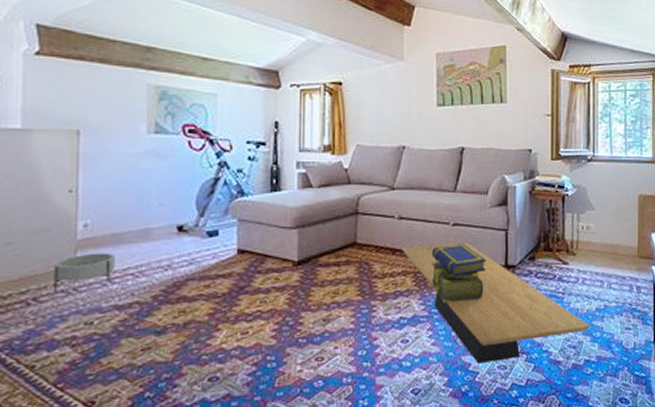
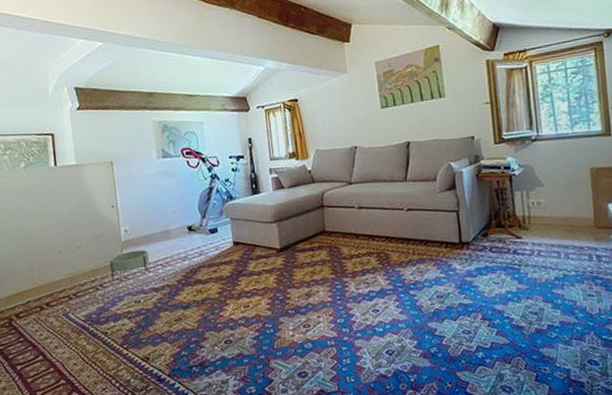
coffee table: present [400,242,591,363] -> none [362,224,552,329]
stack of books: present [431,244,487,303] -> none [390,226,442,278]

